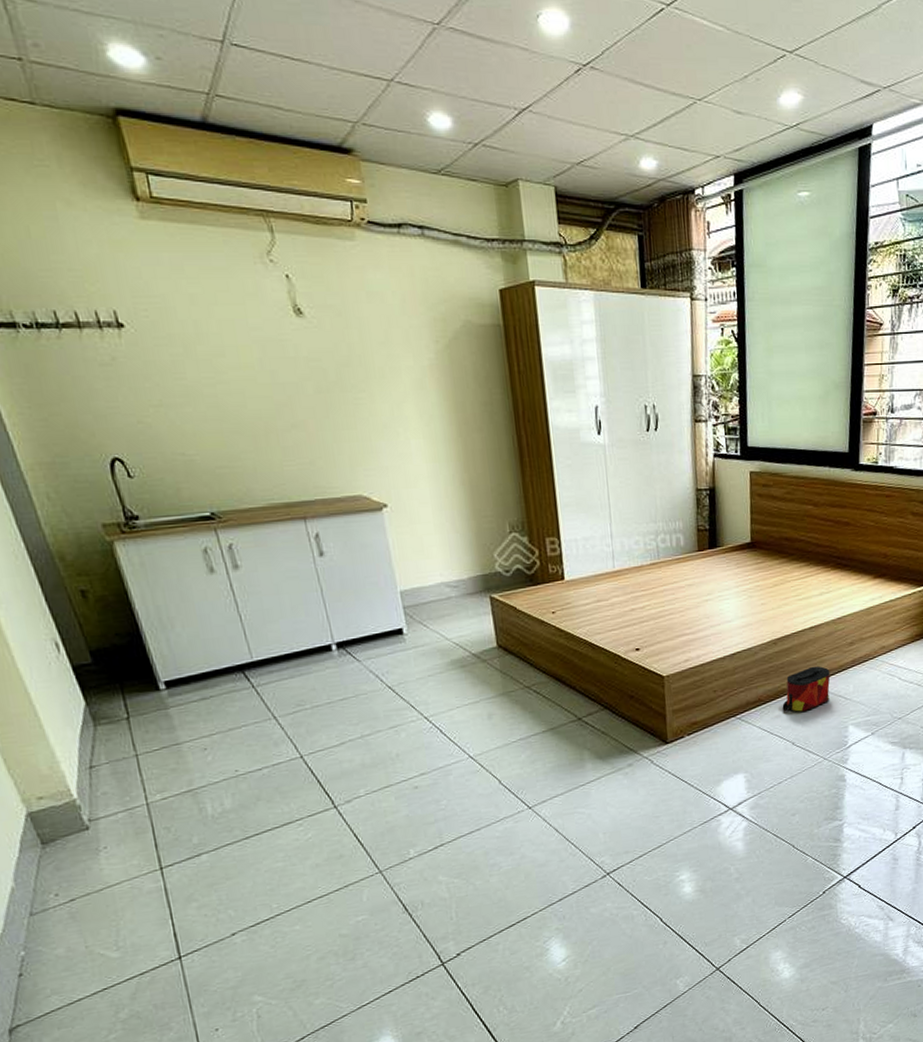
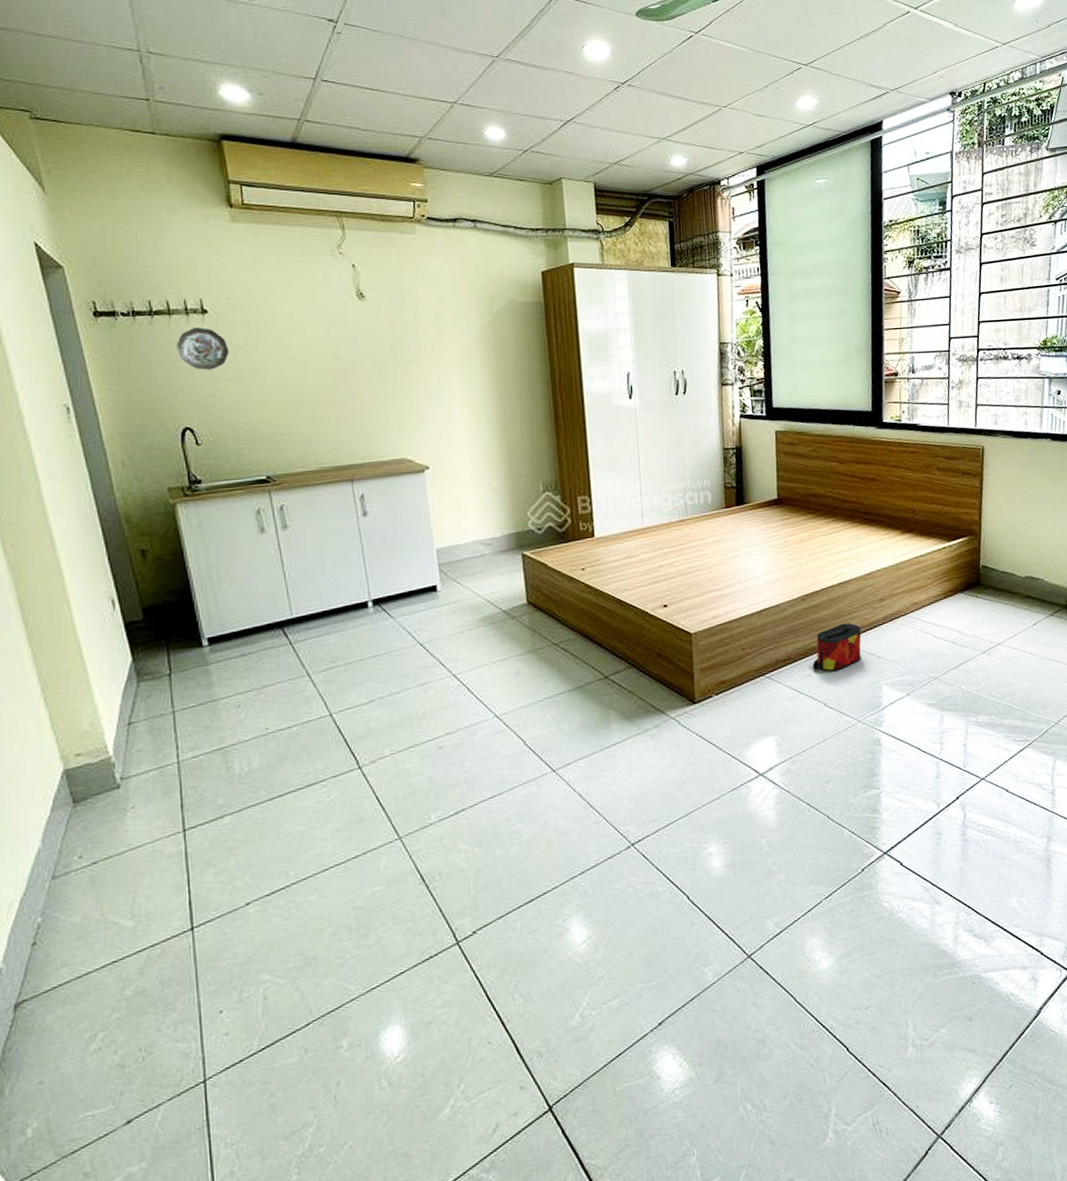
decorative plate: none [92,344,155,394] -> present [176,327,229,370]

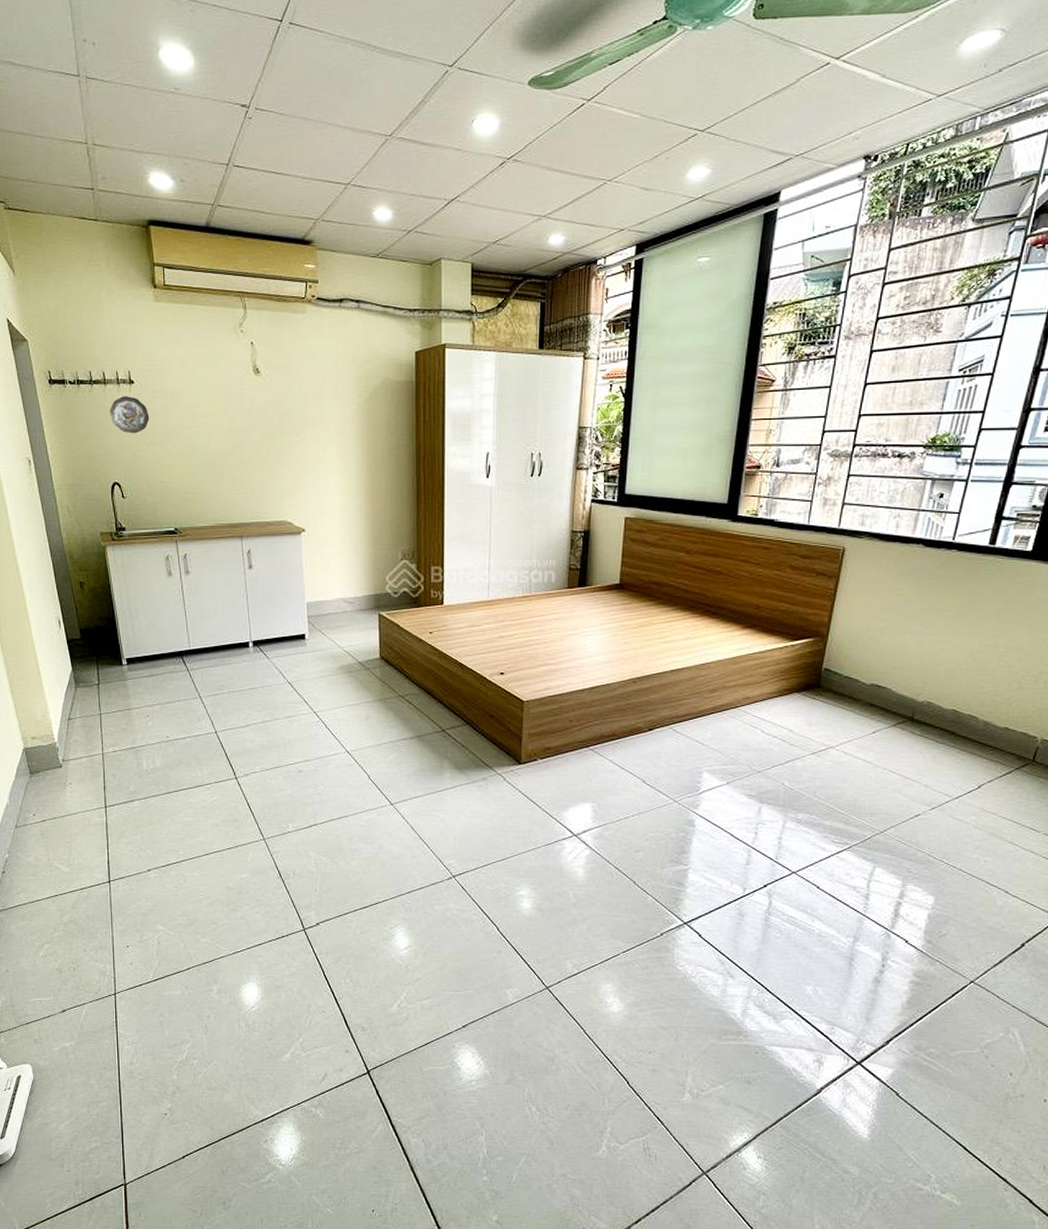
bag: present [812,622,862,672] -> none [636,708,688,753]

